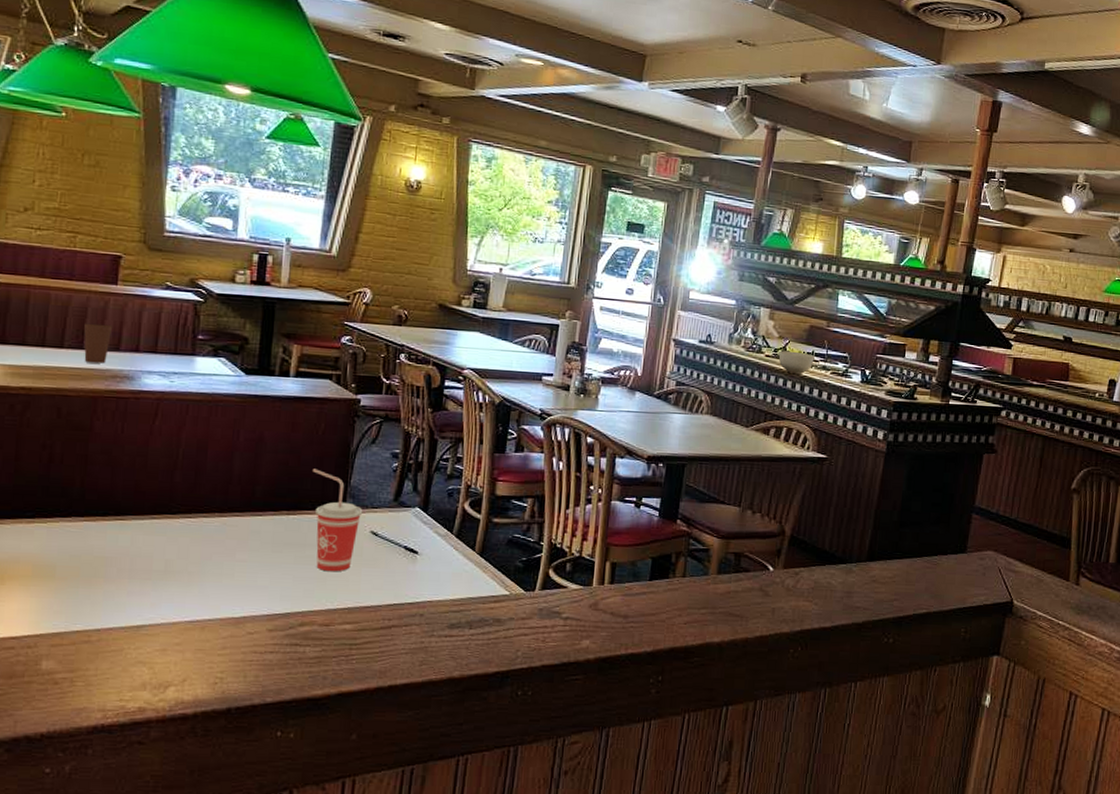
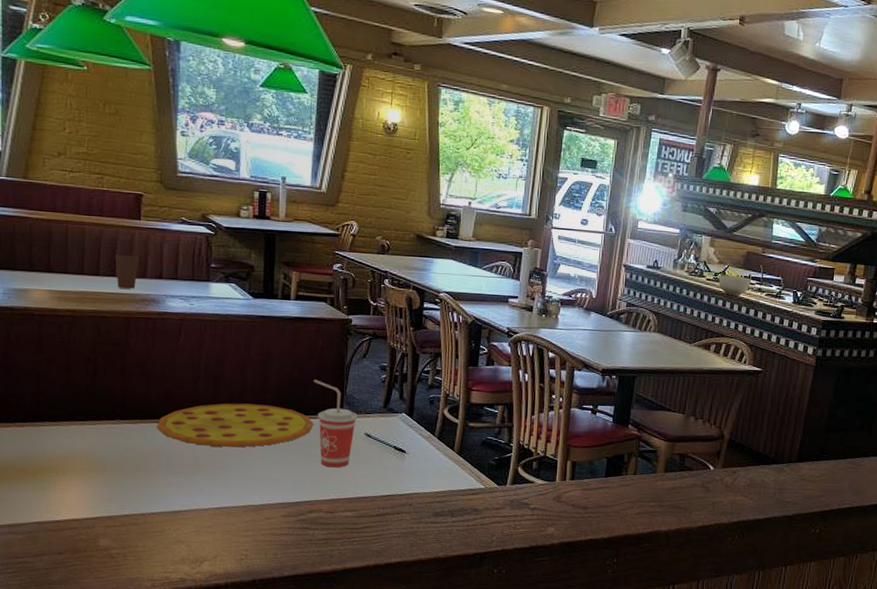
pizza: none [121,496,311,549] -> present [157,403,314,448]

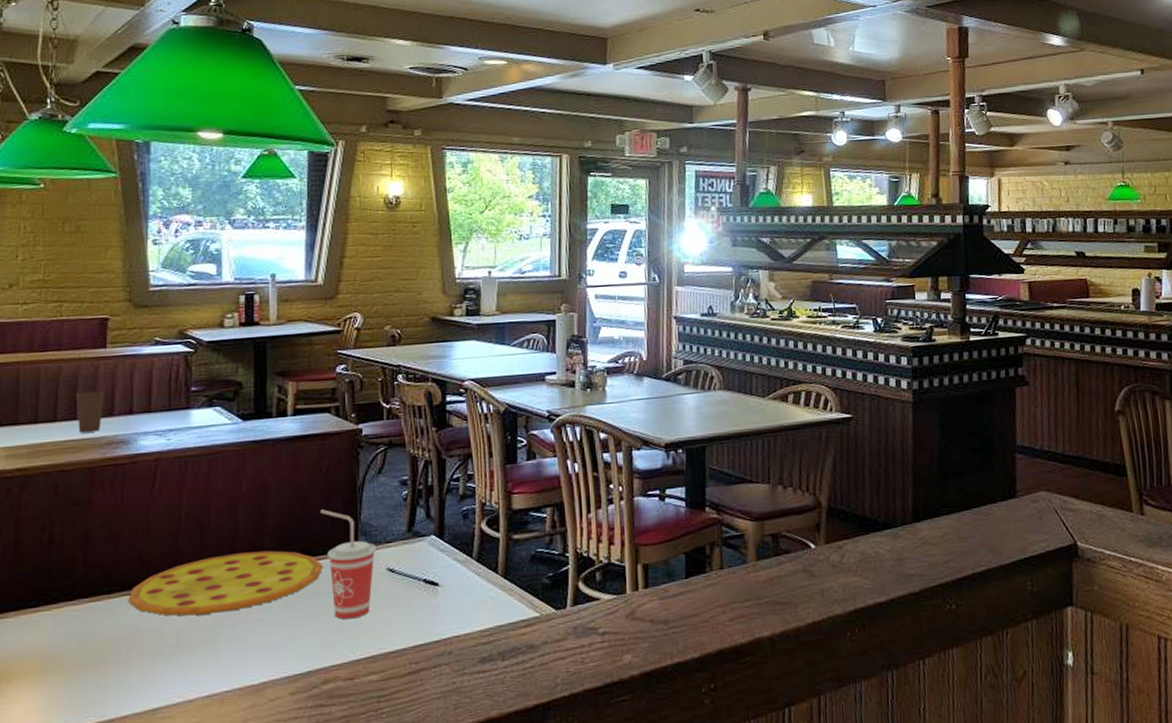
bowl: present [718,274,751,296] -> none [784,310,823,334]

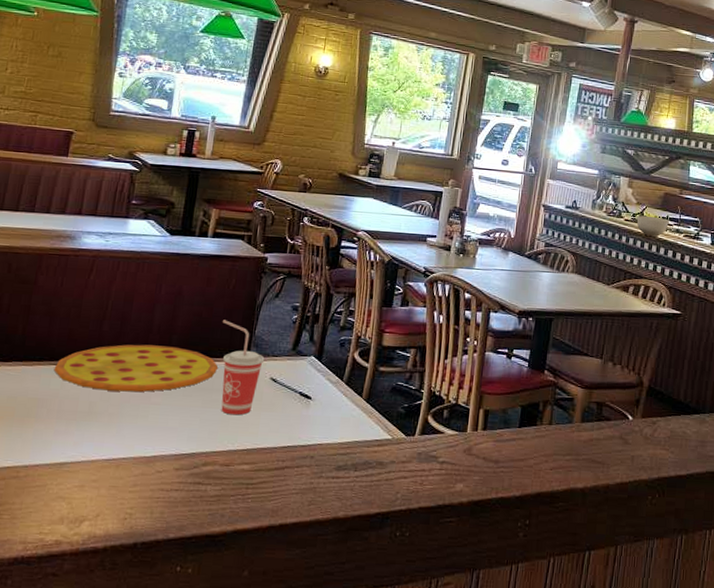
cup: present [76,390,105,433] -> none [34,189,62,225]
bowl: none [784,310,823,334] -> present [636,215,669,237]

